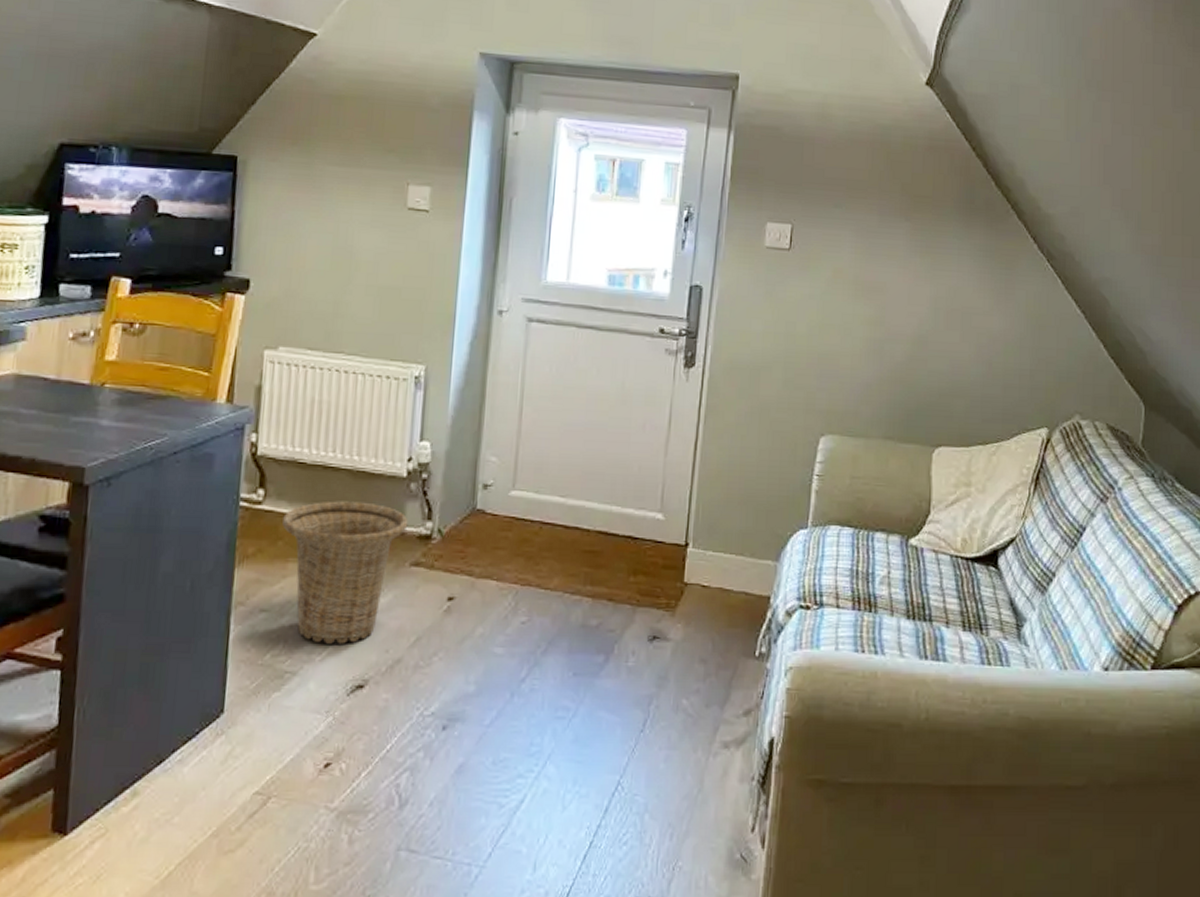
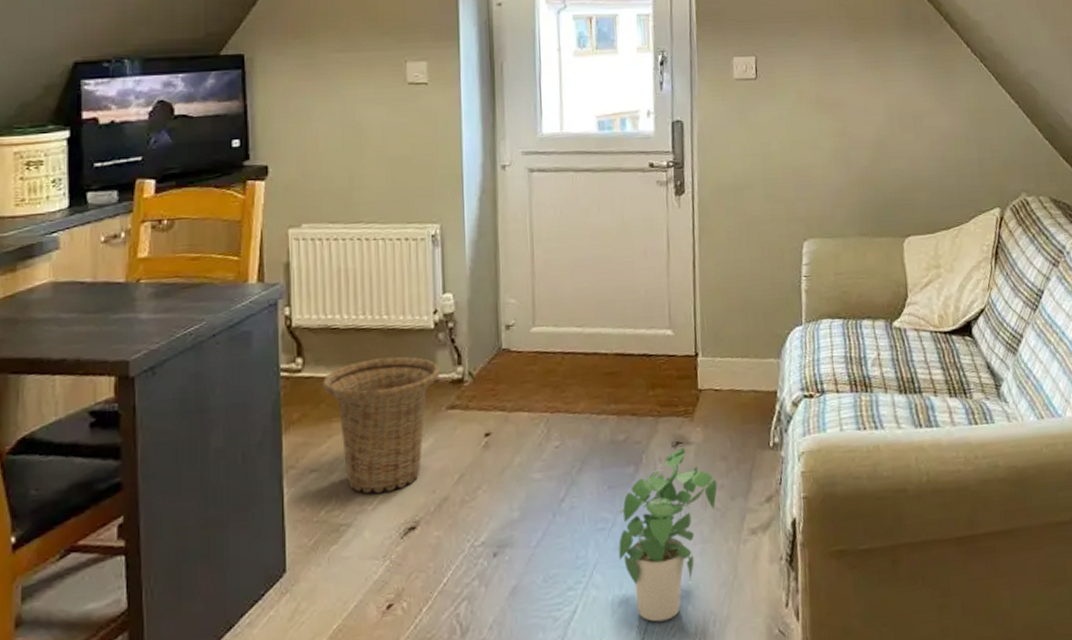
potted plant: none [577,643,693,826] -> present [618,448,717,622]

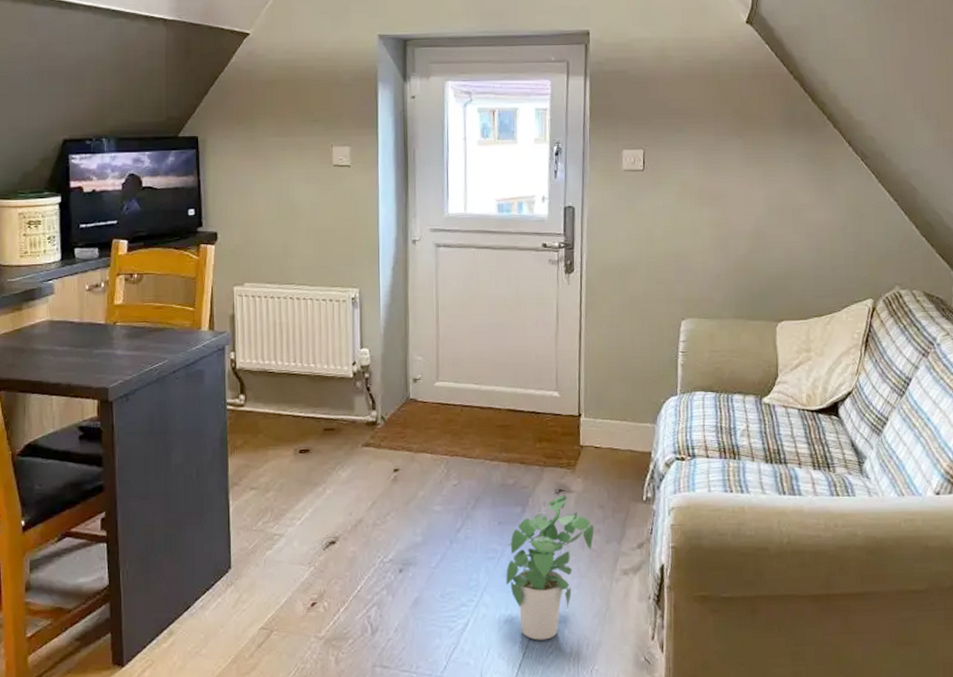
basket: present [323,356,441,493] -> none [261,399,358,511]

